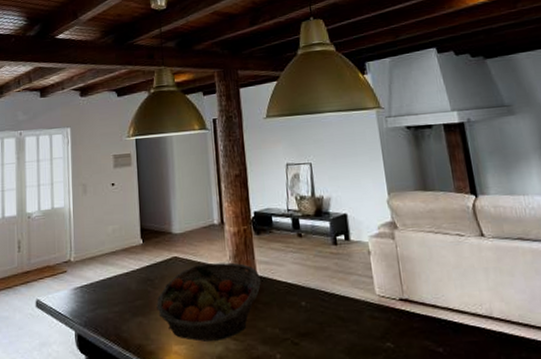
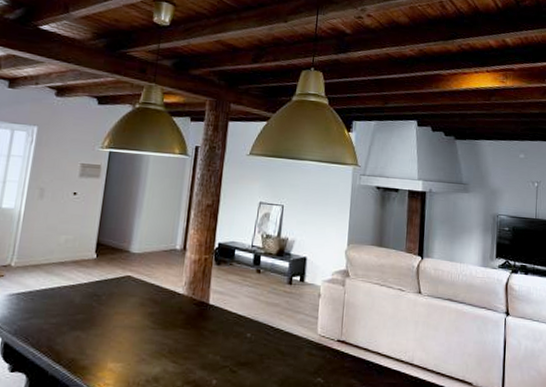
fruit basket: present [155,262,261,341] -> none [97,286,212,362]

